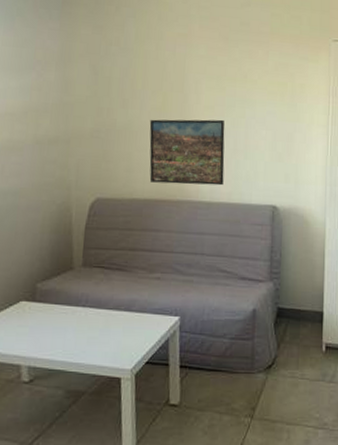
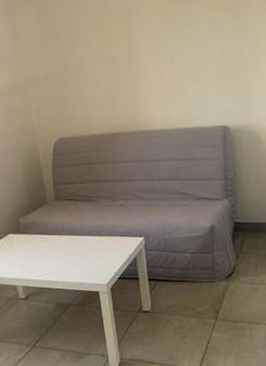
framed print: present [149,119,225,186] -> none [97,45,174,118]

